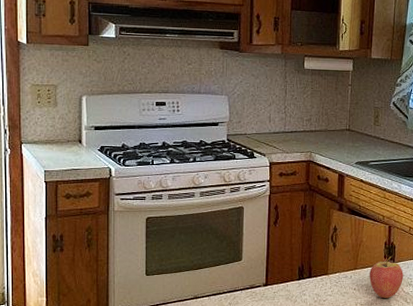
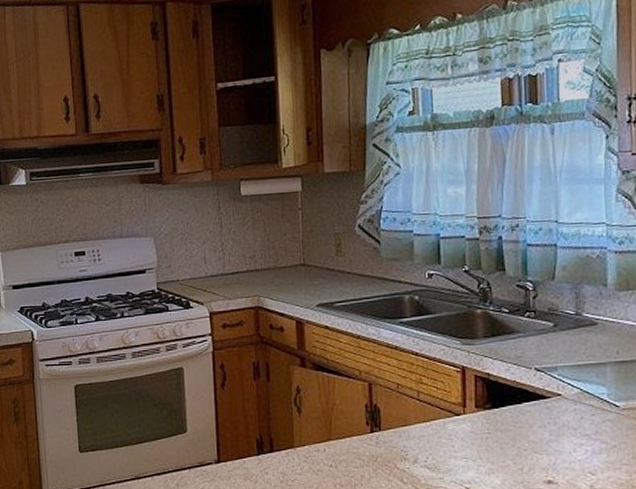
fruit: present [369,255,403,299] -> none [349,421,395,478]

